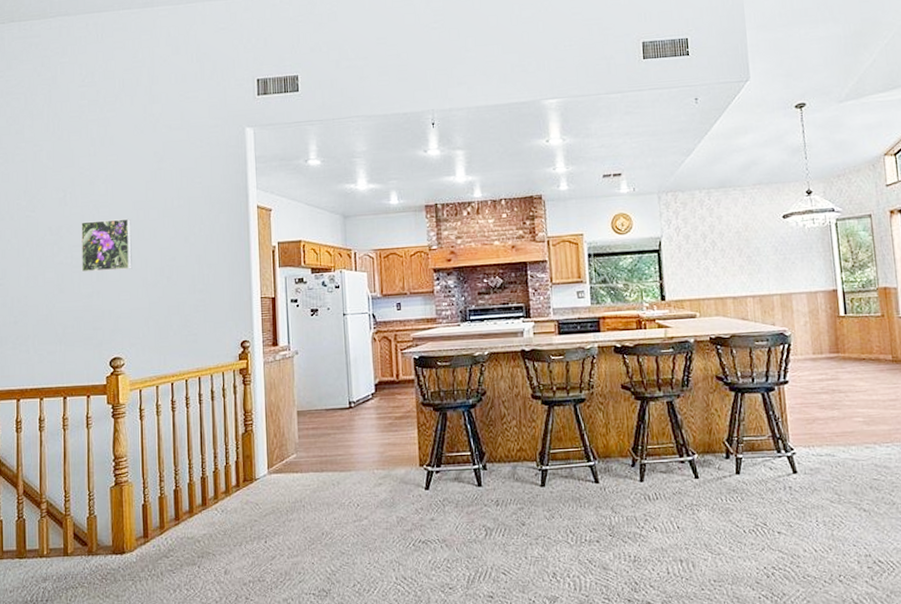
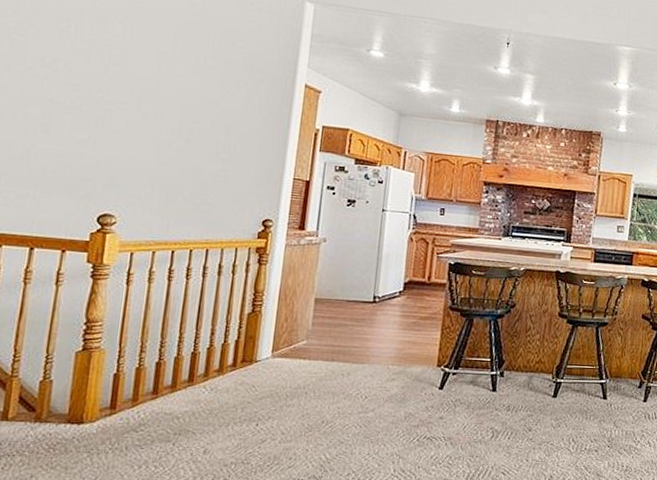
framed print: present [80,218,132,273] -> none [76,60,150,123]

